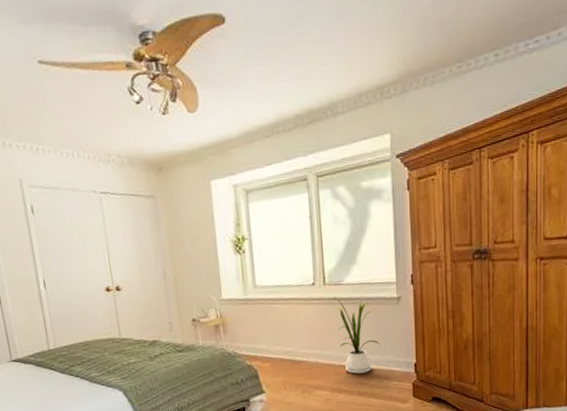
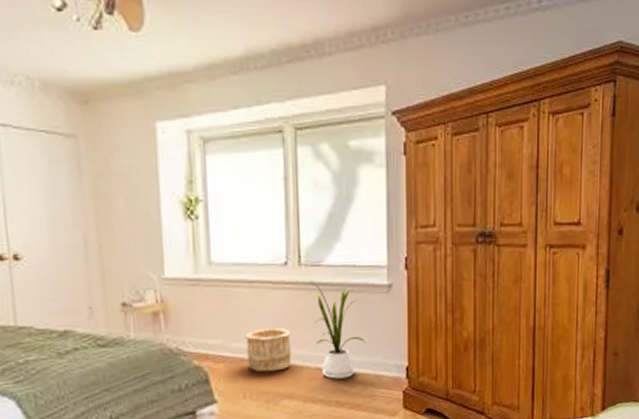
wooden bucket: none [284,334,321,369] -> present [245,327,292,373]

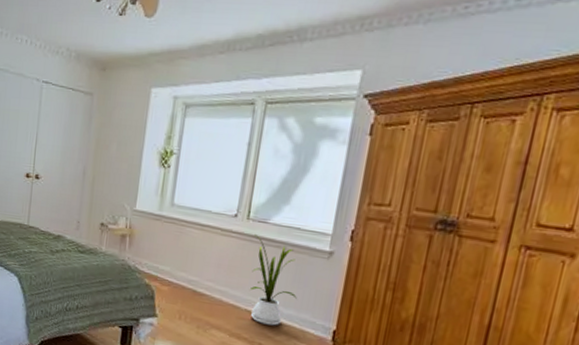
wooden bucket: present [245,327,292,373] -> none [188,265,229,305]

